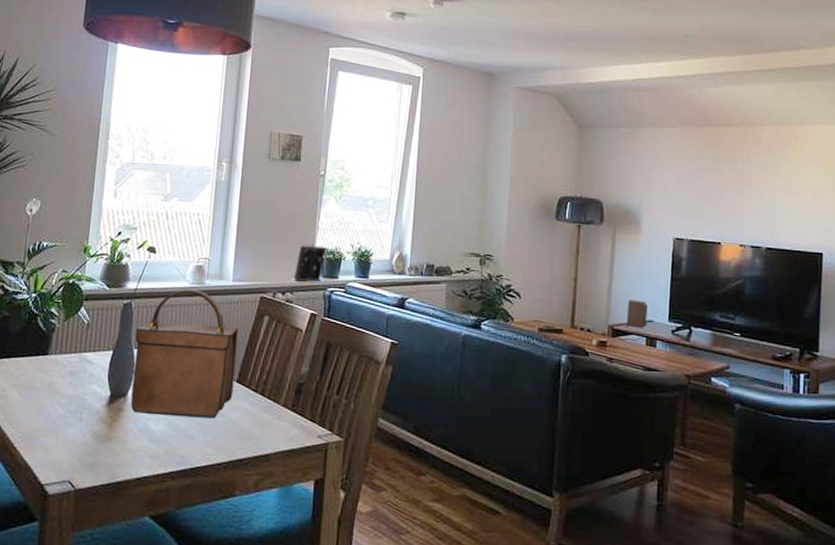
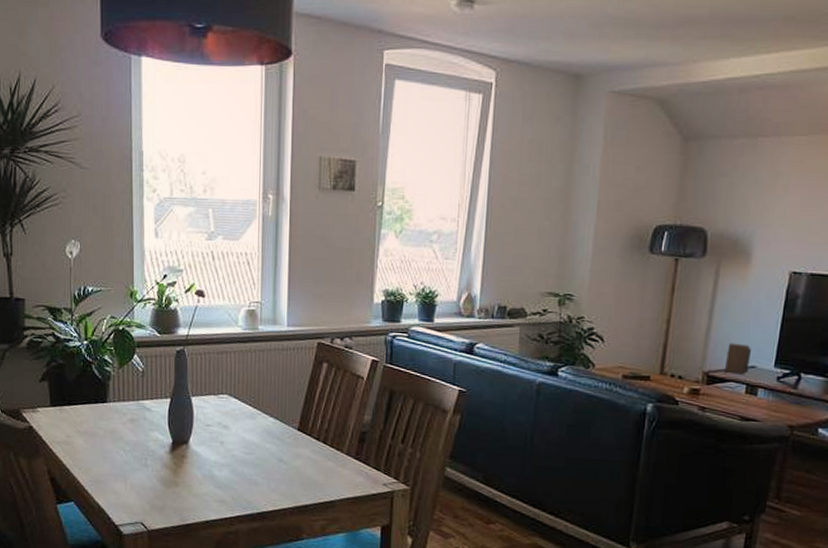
handbag: present [130,289,239,419] -> none [191,334,297,466]
picture frame: present [293,245,327,283] -> none [352,286,387,327]

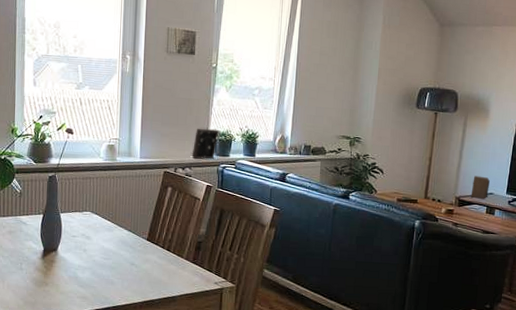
picture frame: none [352,286,387,327] -> present [191,128,220,160]

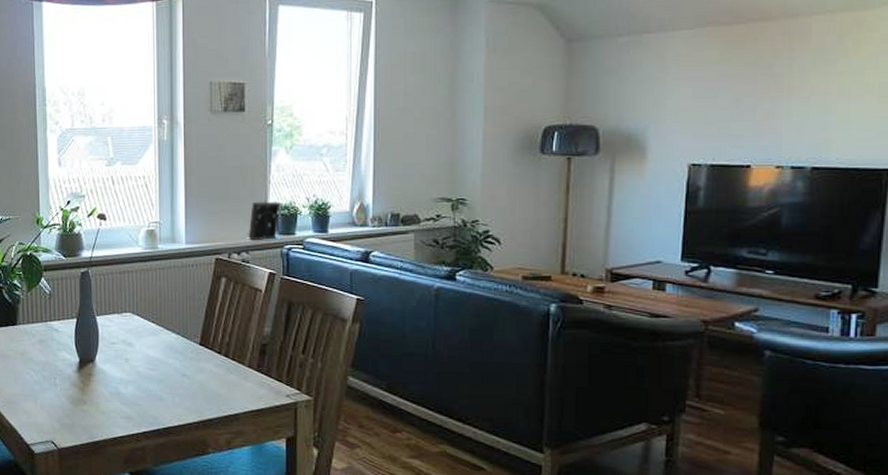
speaker: present [470,176,490,199] -> none [628,239,655,270]

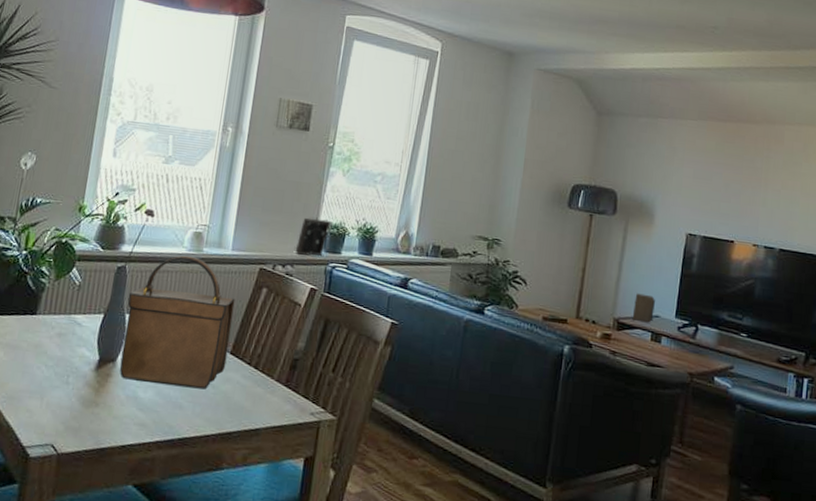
handbag: none [95,254,197,381] -> present [119,255,236,390]
speaker: none [628,239,655,270] -> present [632,293,655,323]

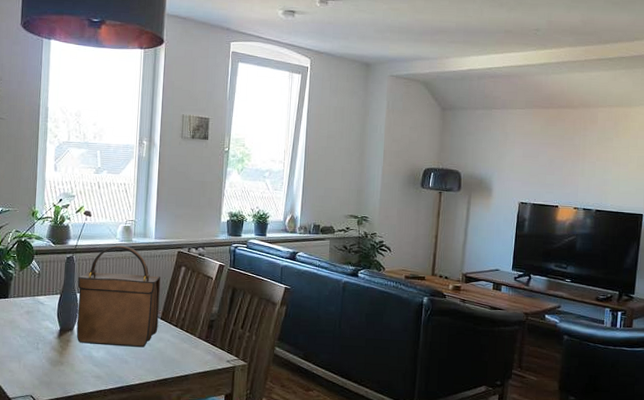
picture frame: present [295,218,331,257] -> none [204,209,232,240]
speaker: present [632,293,655,323] -> none [477,252,495,276]

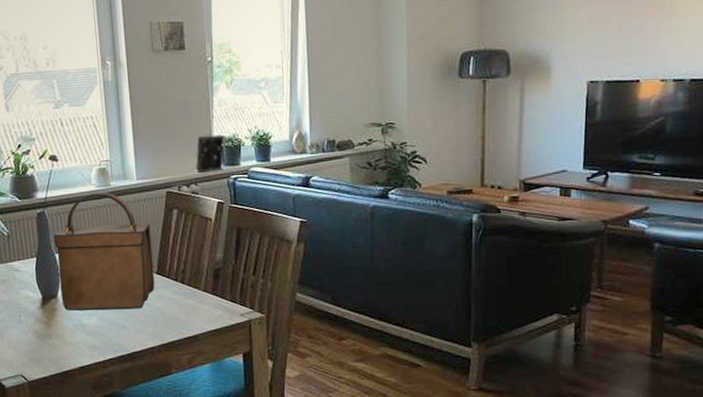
picture frame: none [204,209,232,240] -> present [196,134,225,174]

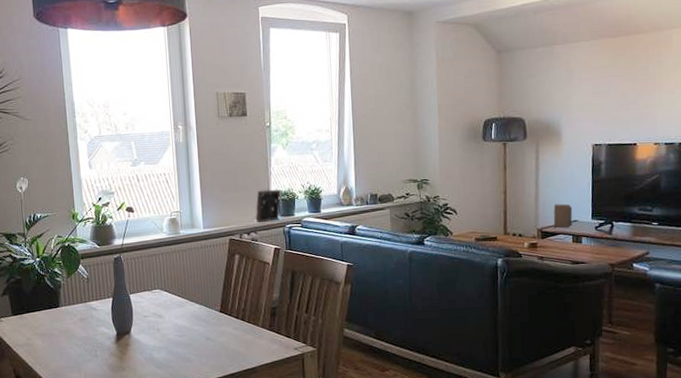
handbag: present [53,191,155,311] -> none [128,239,218,346]
speaker: none [538,151,561,180] -> present [553,203,572,229]

